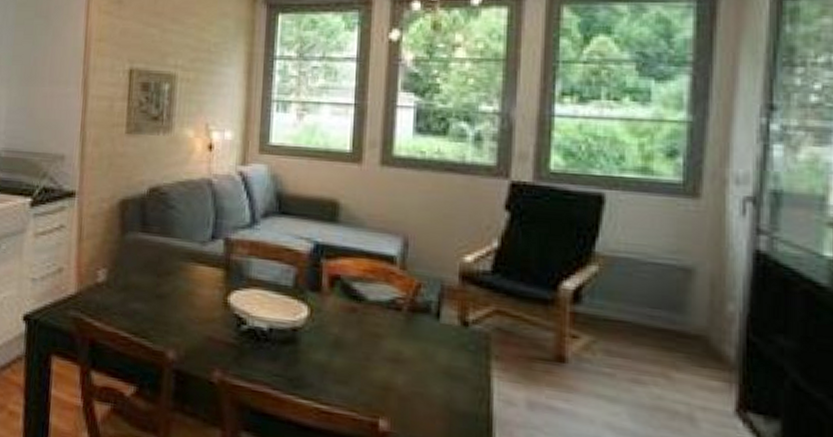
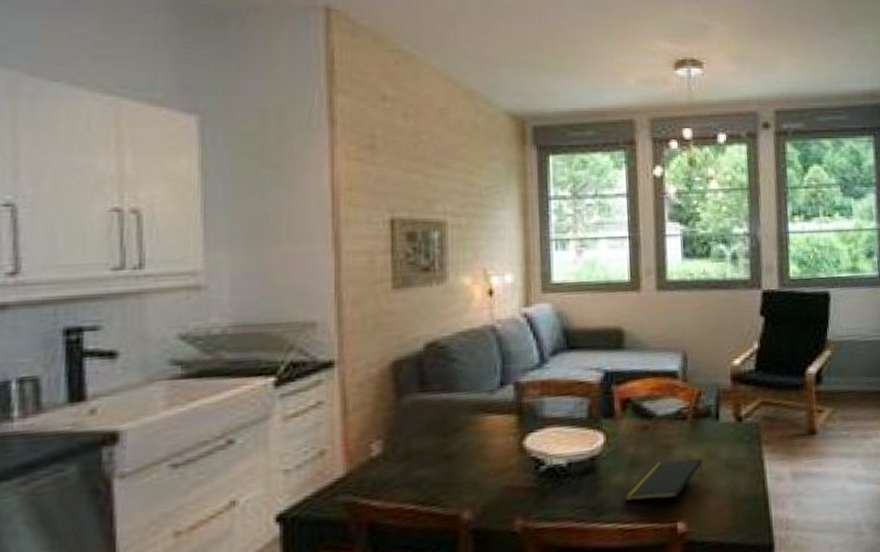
notepad: none [324,349,415,393] -> present [624,458,703,502]

